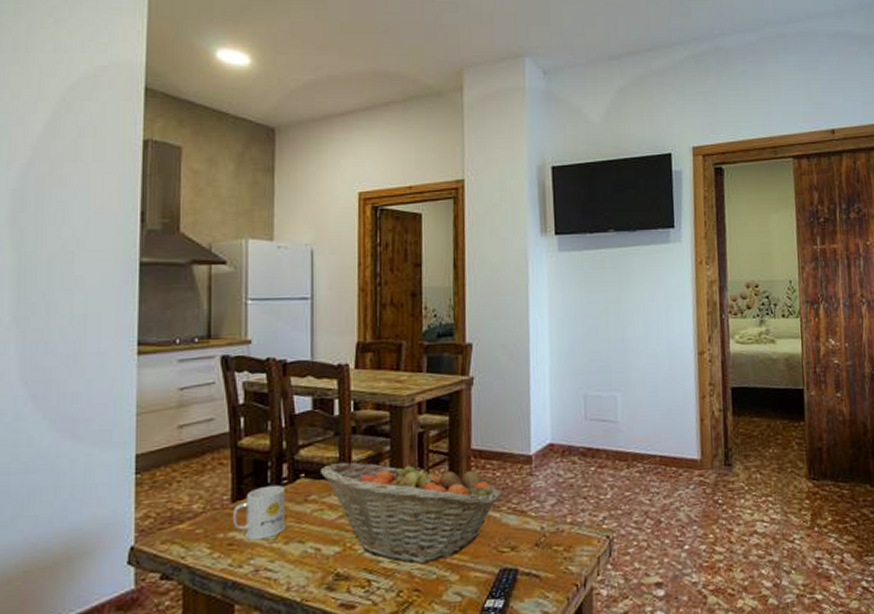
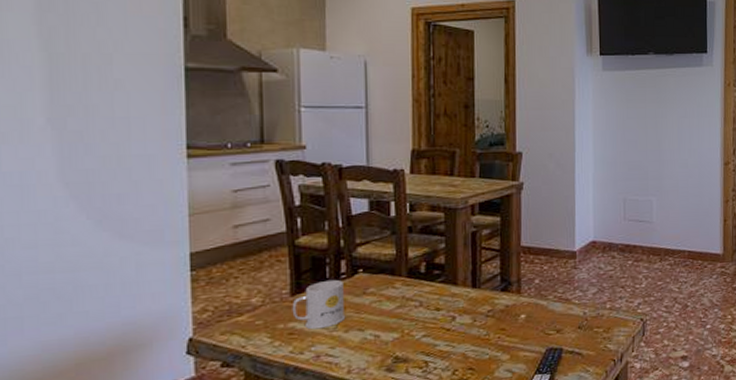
fruit basket: present [321,460,502,563] -> none [379,256,548,346]

